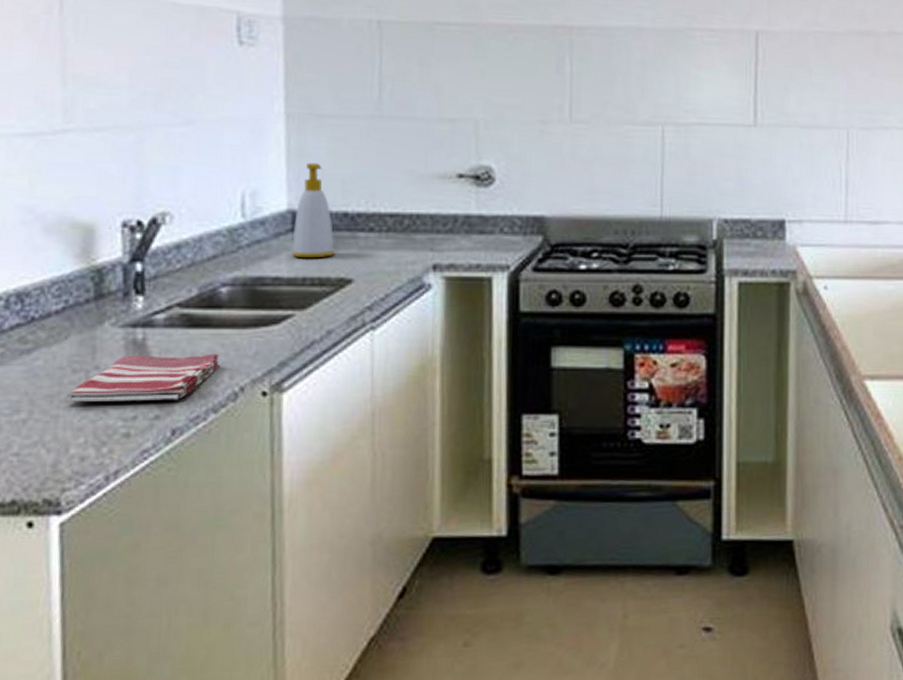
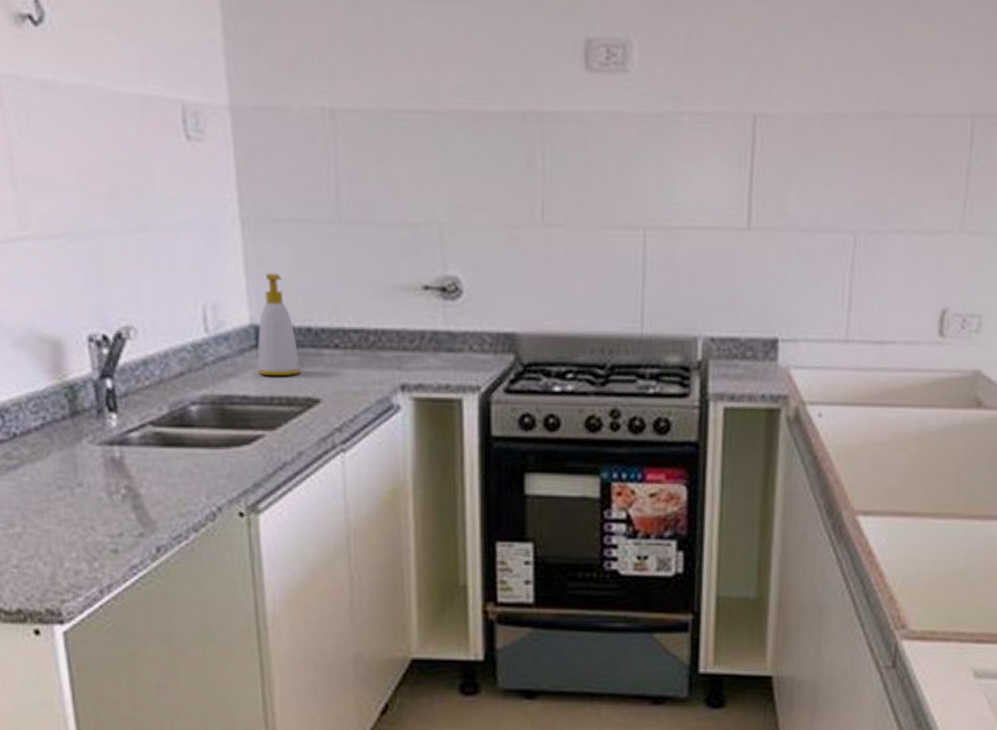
dish towel: present [66,353,221,402] -> none [55,473,197,518]

